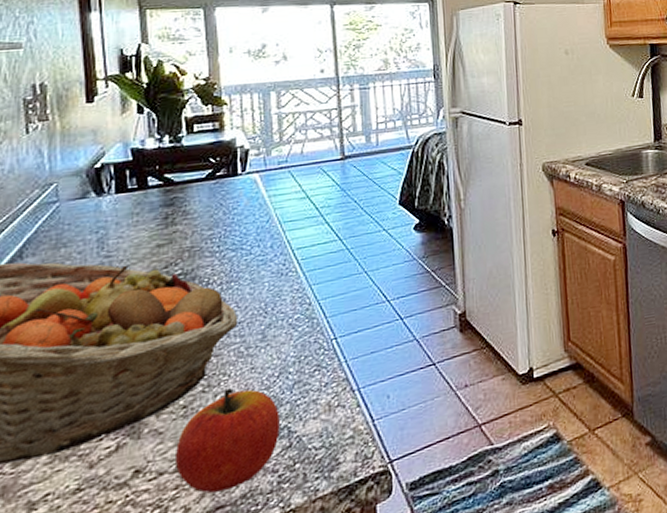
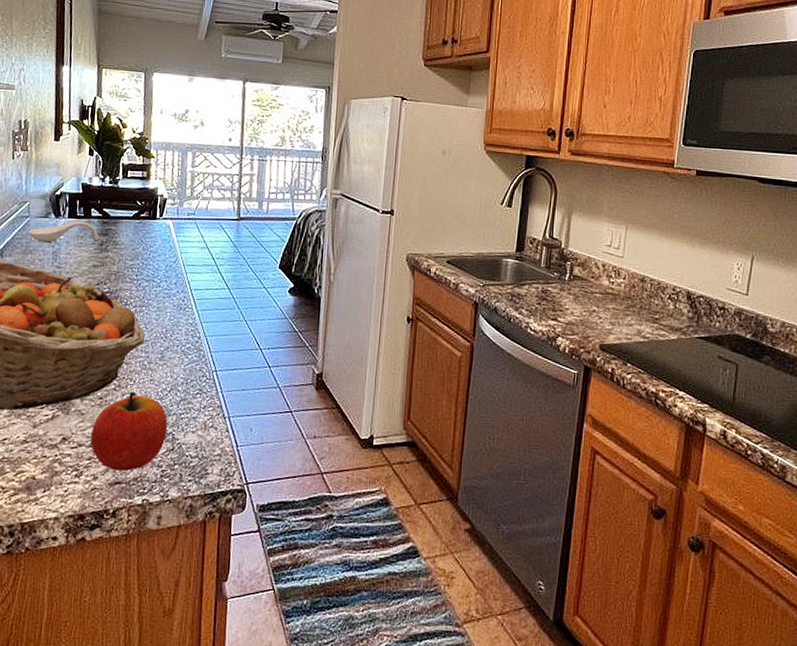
spoon rest: none [57,194,161,231] -> present [27,221,99,243]

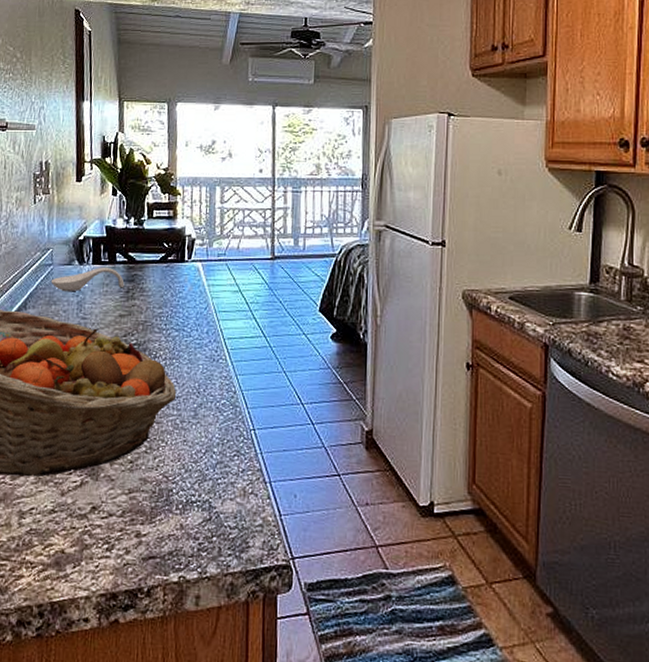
apple: present [90,391,168,471] -> none [121,454,204,544]

